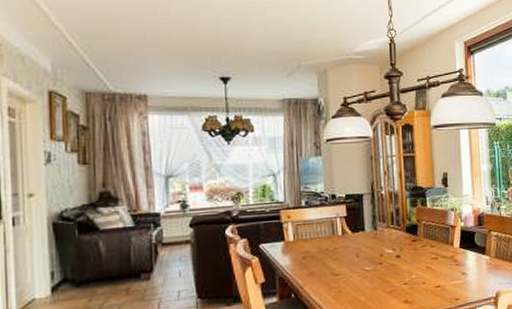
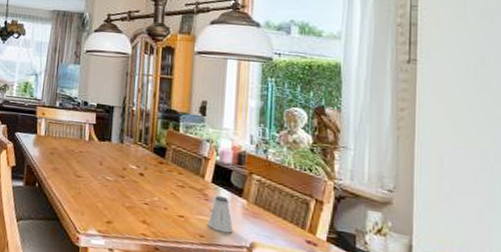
saltshaker: none [461,257,481,291] -> present [208,195,233,234]

